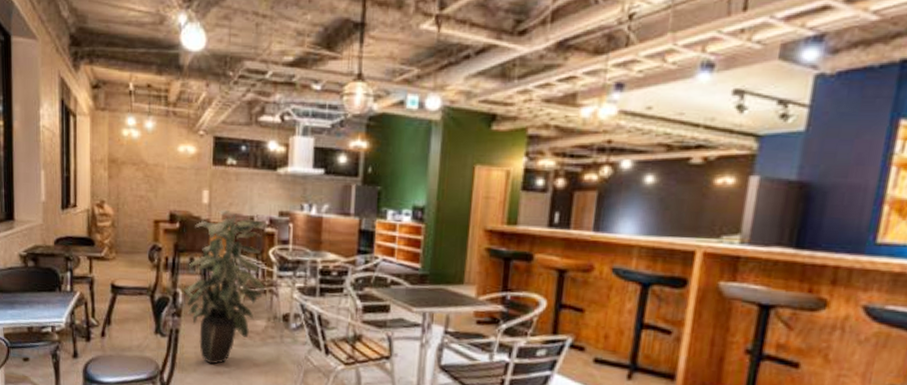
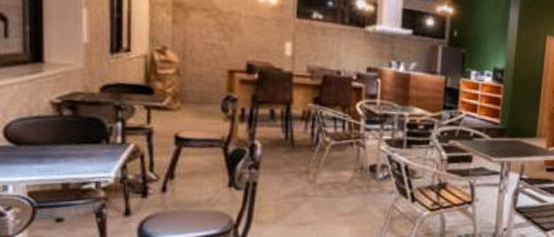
indoor plant: present [183,209,268,365] -> none [262,62,355,216]

